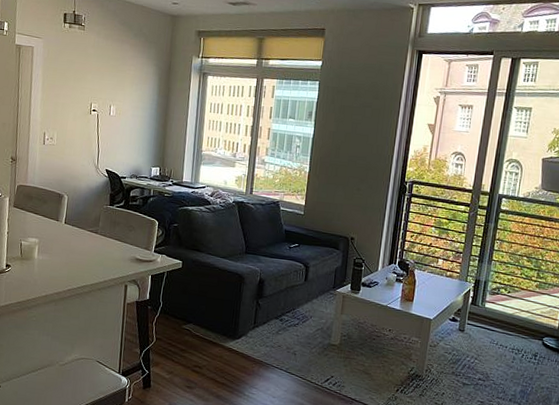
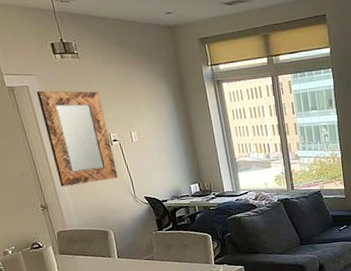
home mirror: none [34,52,93,147] -> present [36,90,118,187]

